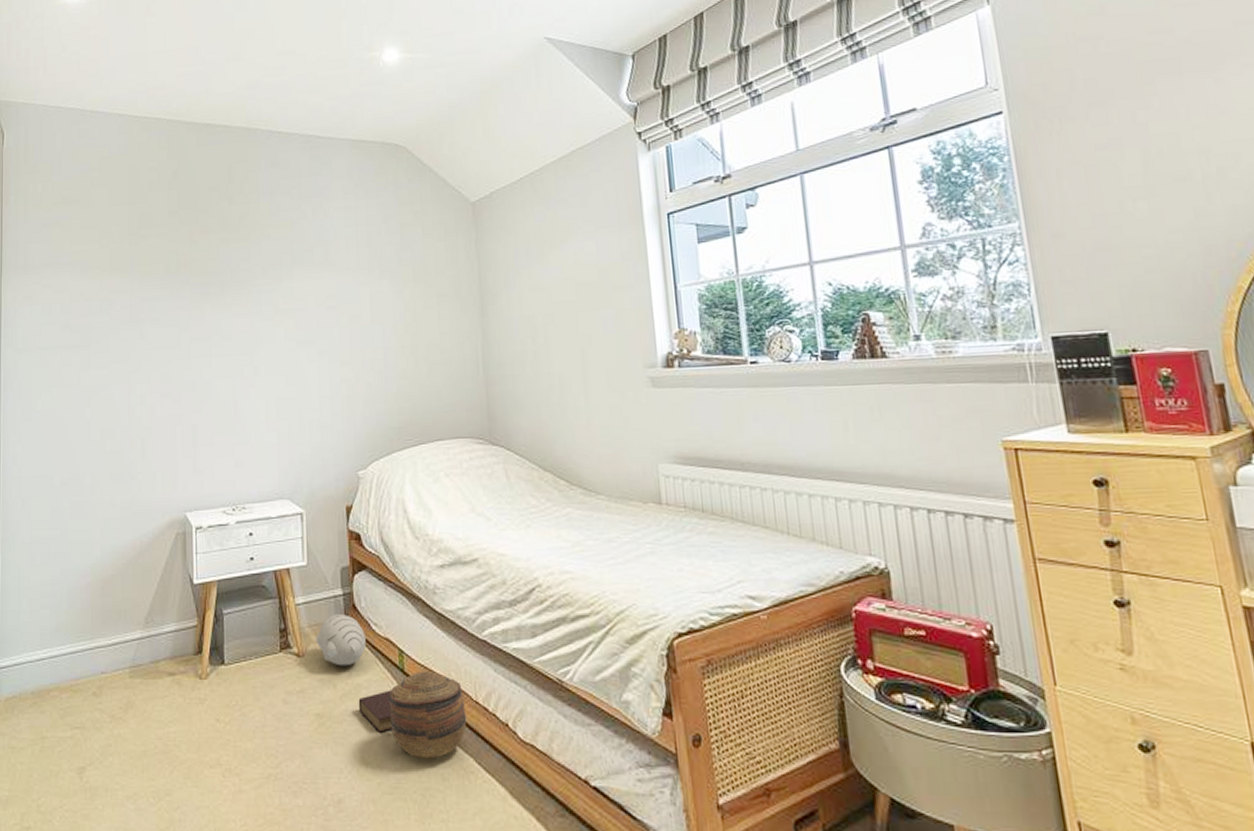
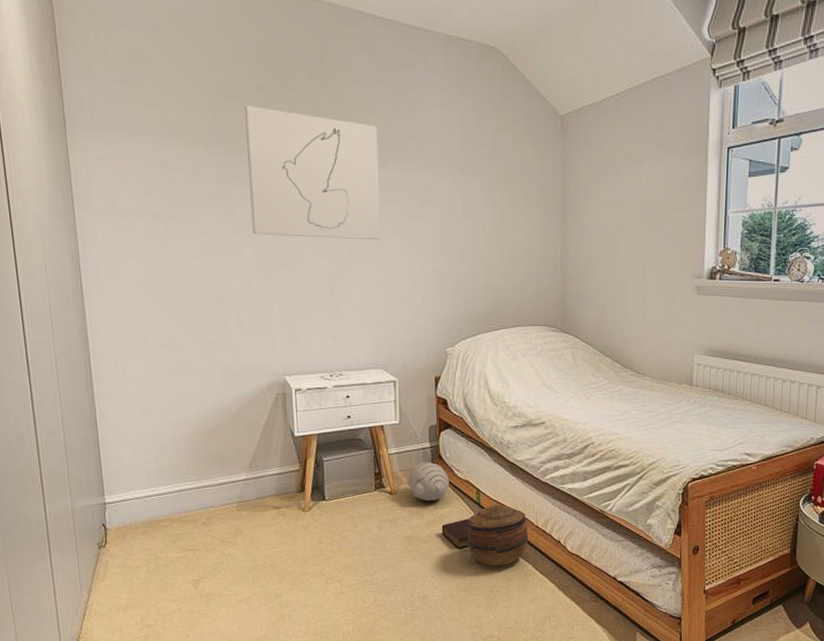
wall art: none [158,231,286,359] -> present [245,105,381,241]

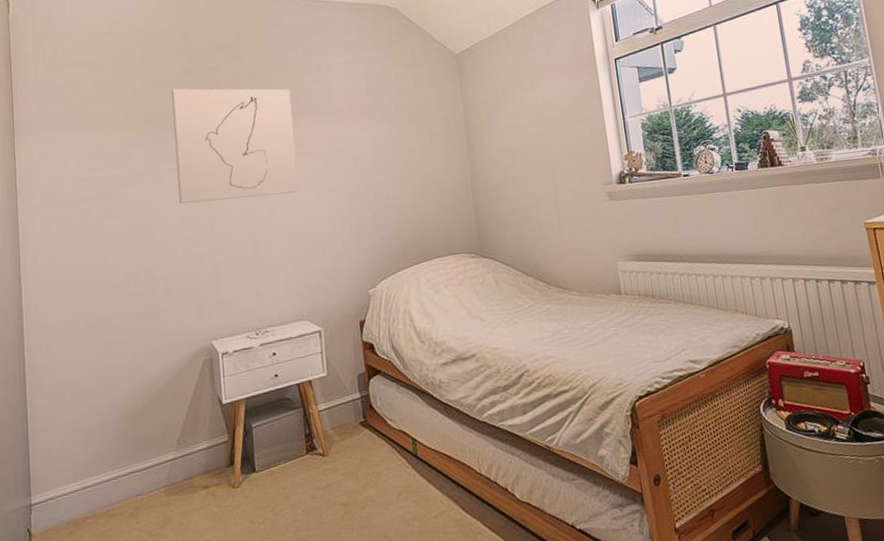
plush toy: present [406,462,449,501] -> none [338,414,383,460]
book: present [441,518,469,549] -> none [379,474,410,512]
basket: present [467,505,529,566] -> none [405,453,473,529]

